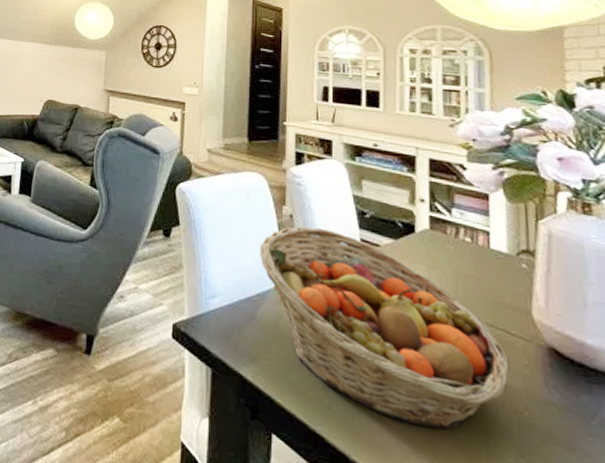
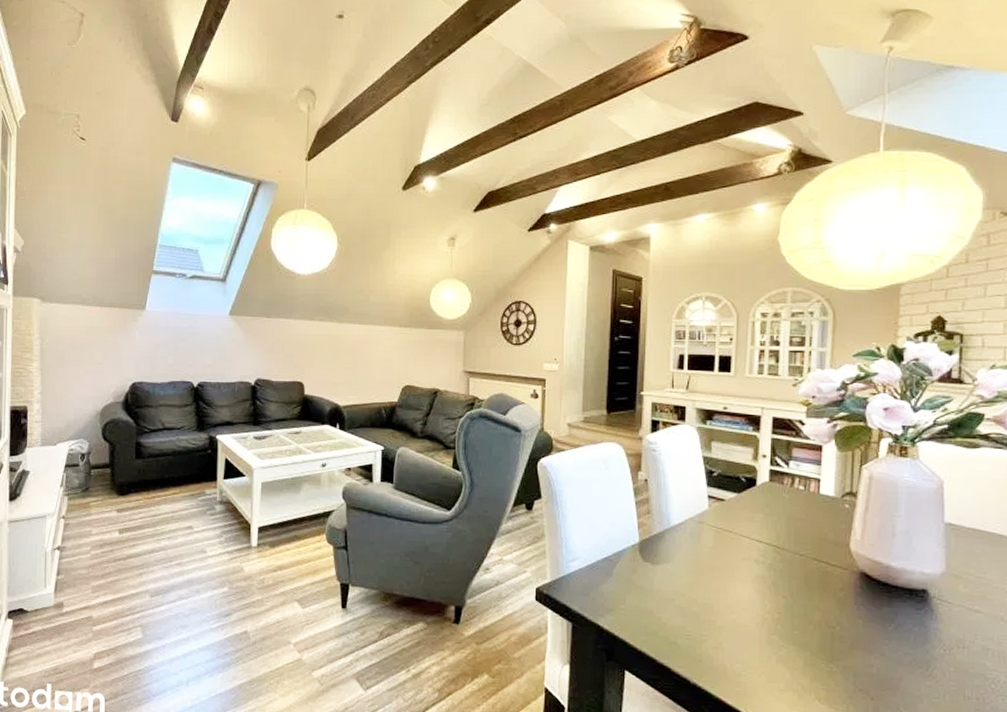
fruit basket: present [259,226,510,429] -> none [616,488,828,650]

